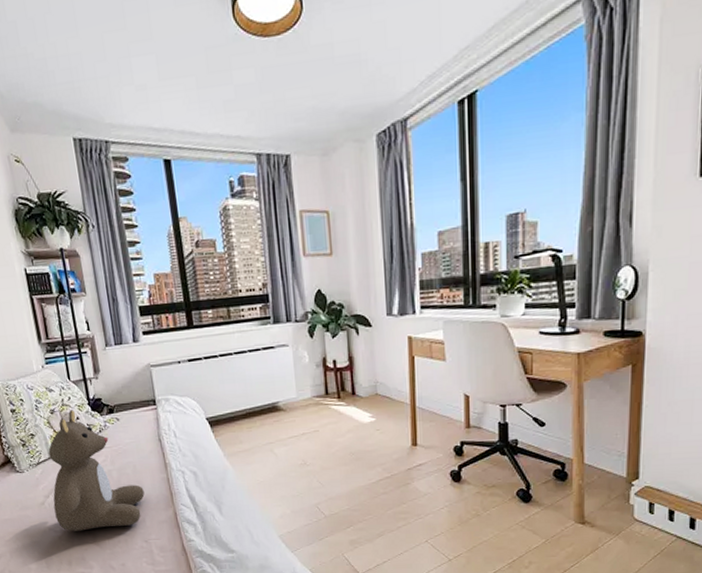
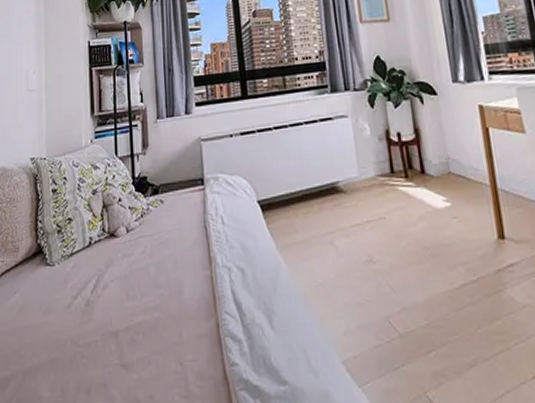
teddy bear: present [48,410,145,531] -> none [80,190,184,346]

